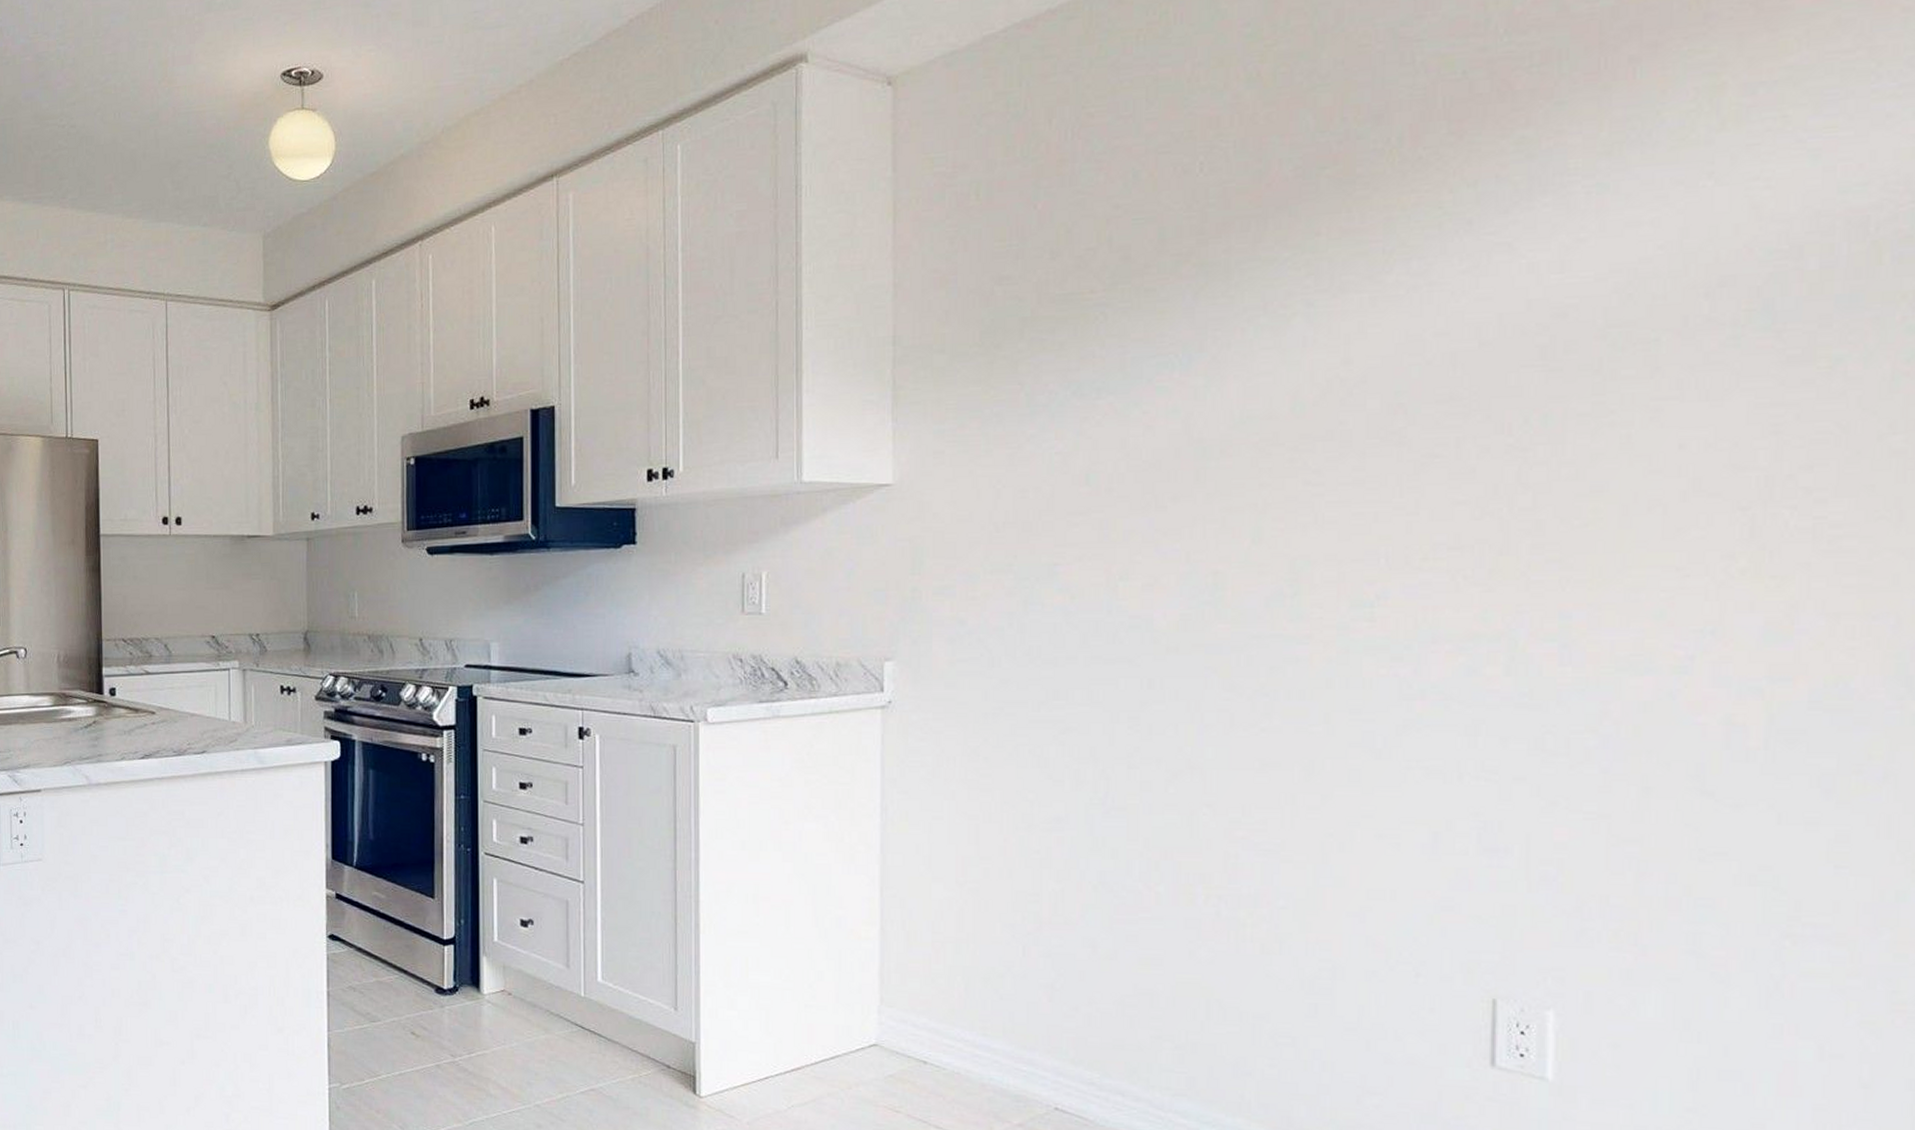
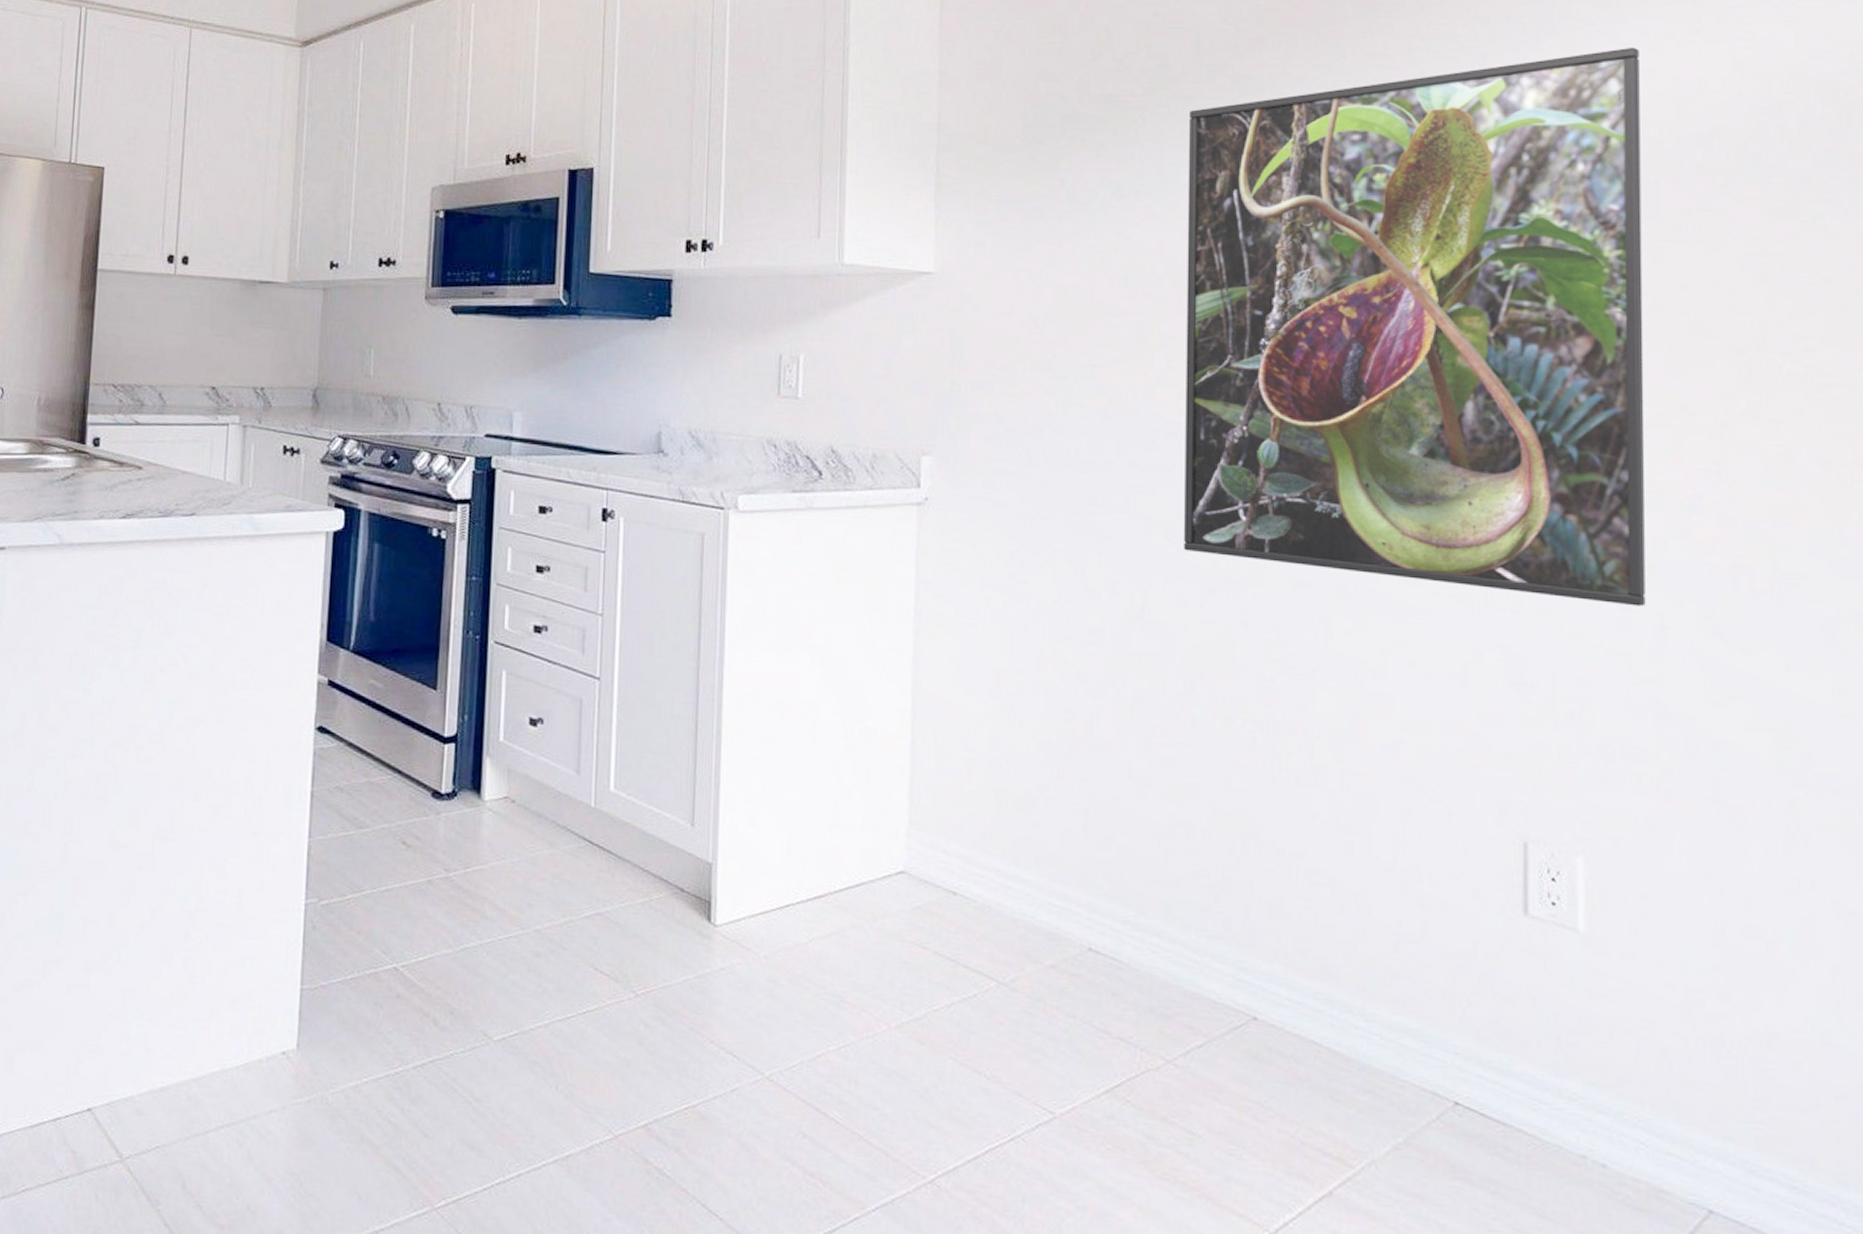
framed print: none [1148,197,1643,769] -> present [1184,46,1646,607]

